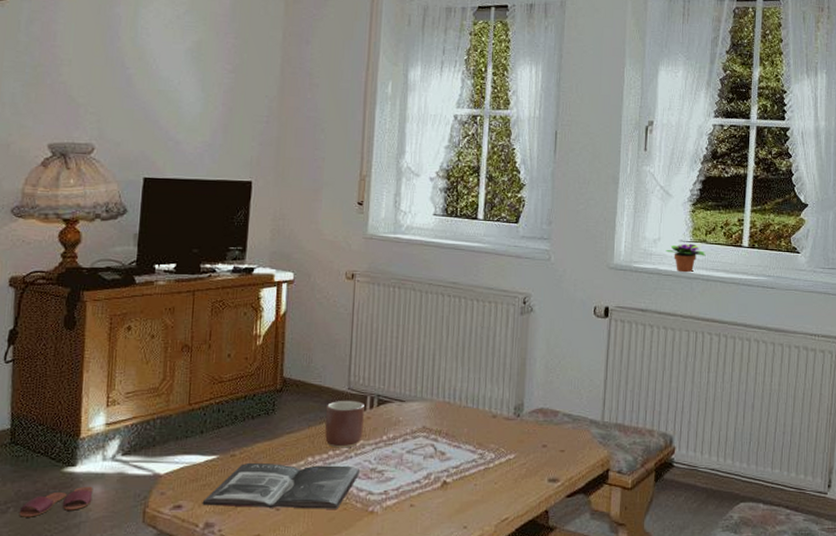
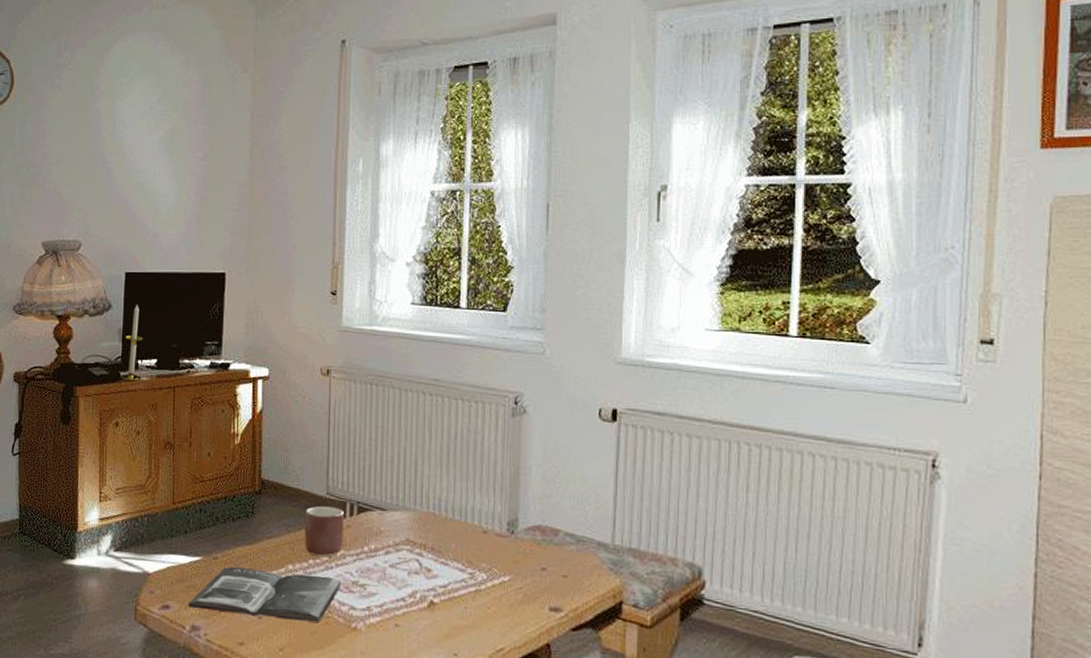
slippers: present [19,486,93,517] -> none [28,579,90,606]
candle: none [135,209,161,285] -> present [121,304,143,381]
potted flower: present [665,243,706,273] -> none [687,333,740,369]

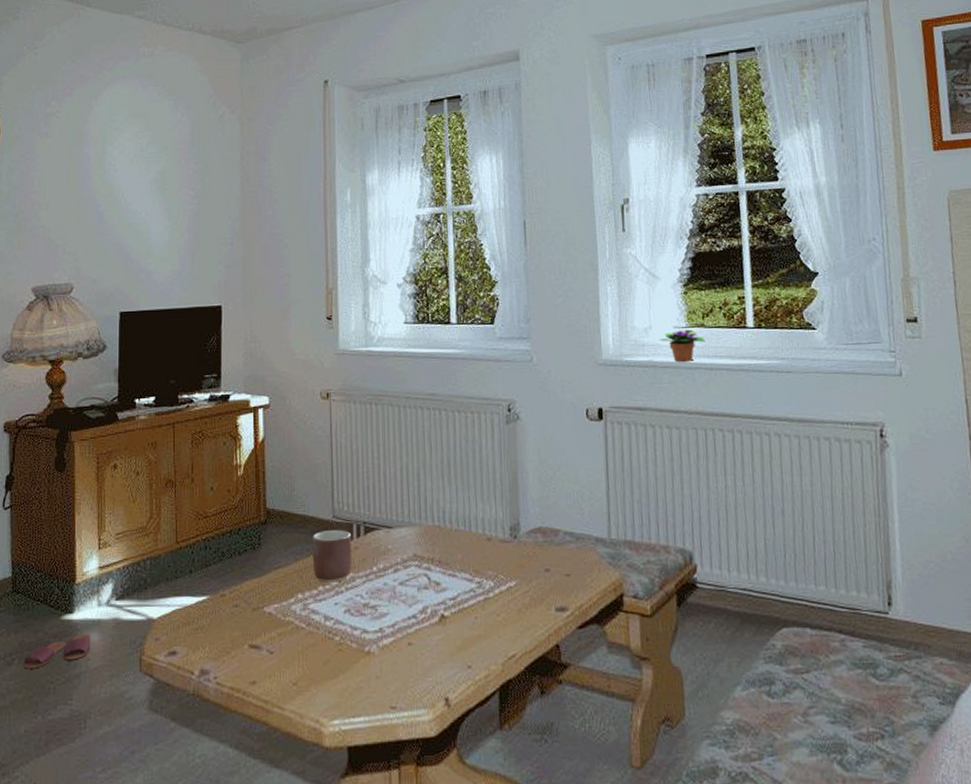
slippers: none [28,579,90,606] -> present [23,633,91,669]
candle: present [121,304,143,381] -> none [118,343,140,421]
magazine: present [188,566,342,622] -> none [196,601,353,652]
potted flower: none [687,333,740,369] -> present [659,329,706,363]

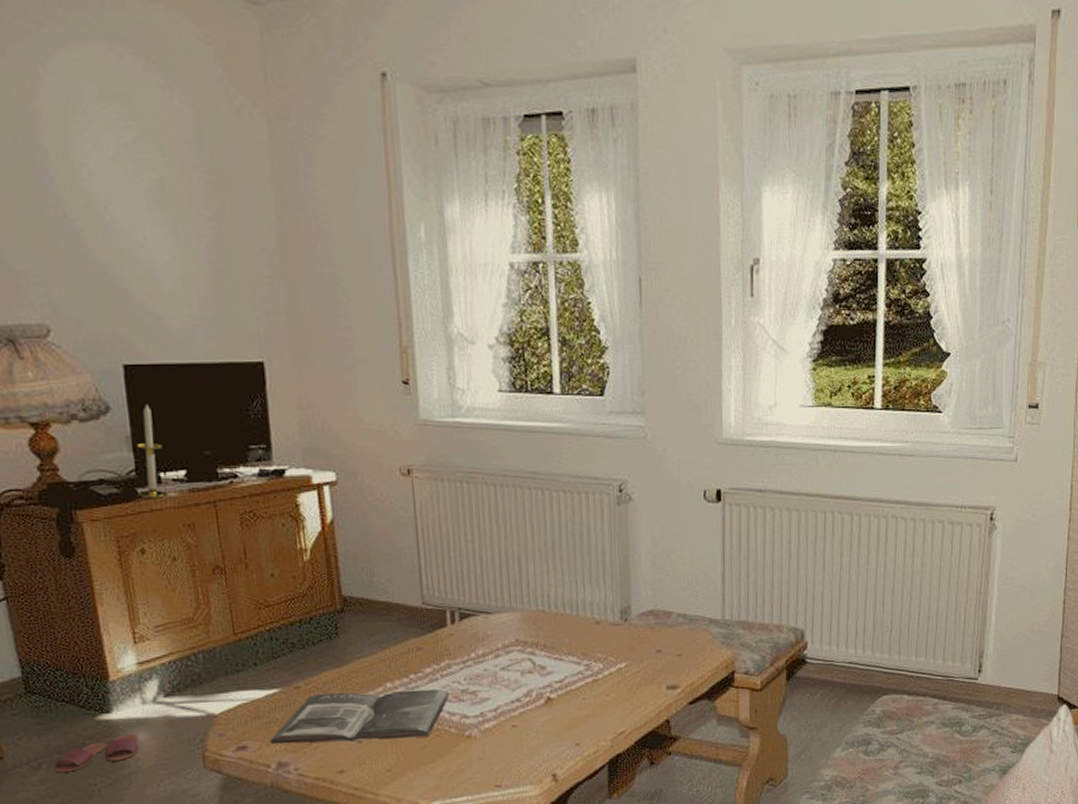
candle: none [118,343,140,421] -> present [136,404,168,498]
magazine: none [196,601,353,652] -> present [270,689,450,745]
mug: present [311,529,352,583] -> none [398,616,447,671]
potted flower: present [659,329,706,363] -> none [784,408,832,444]

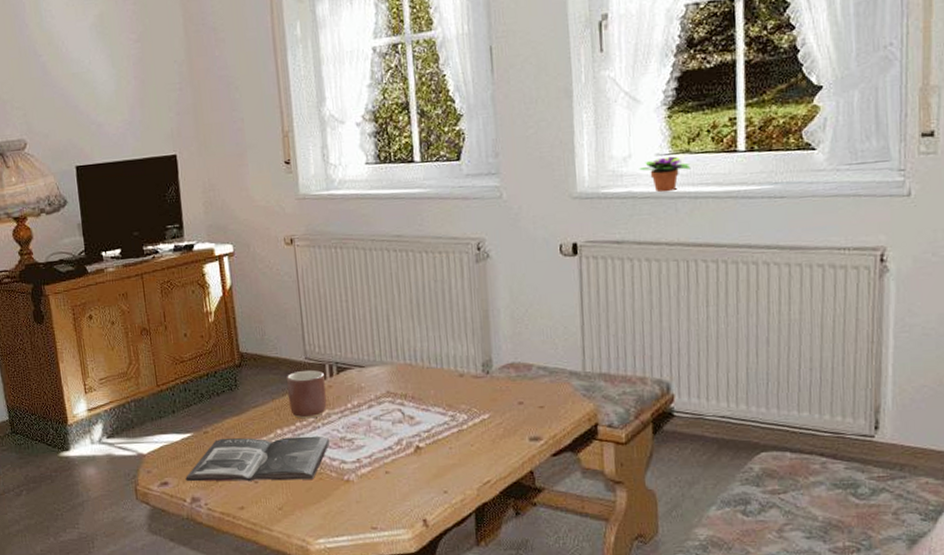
slippers: present [54,733,139,773] -> none [31,468,90,499]
candle: present [136,404,168,498] -> none [85,197,108,274]
mug: none [398,616,447,671] -> present [286,369,327,419]
potted flower: none [784,408,832,444] -> present [639,156,691,193]

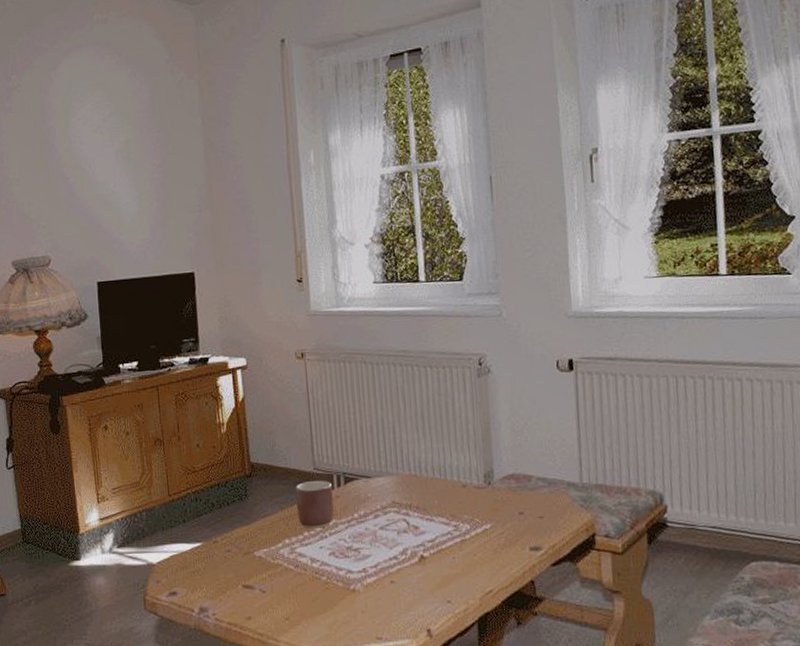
magazine: present [185,436,330,482] -> none [194,545,337,592]
potted flower: present [639,156,691,193] -> none [629,279,677,313]

